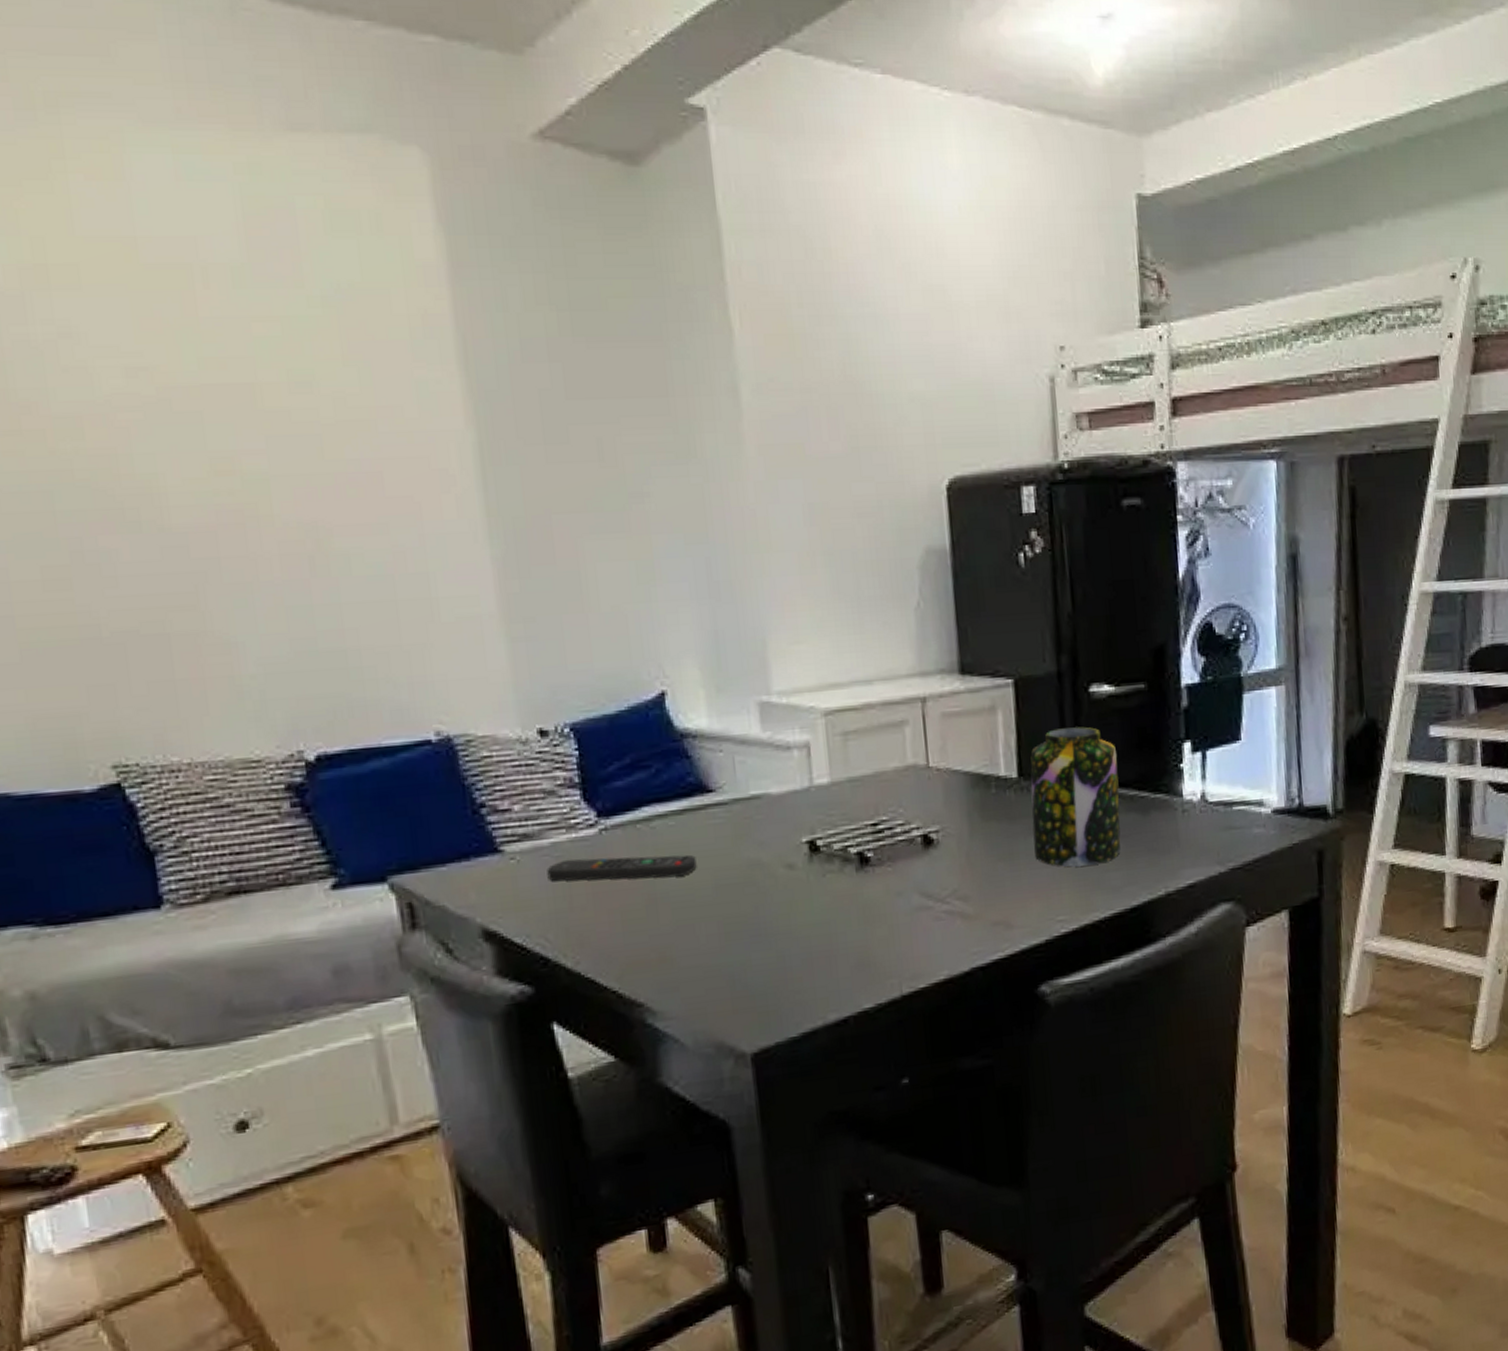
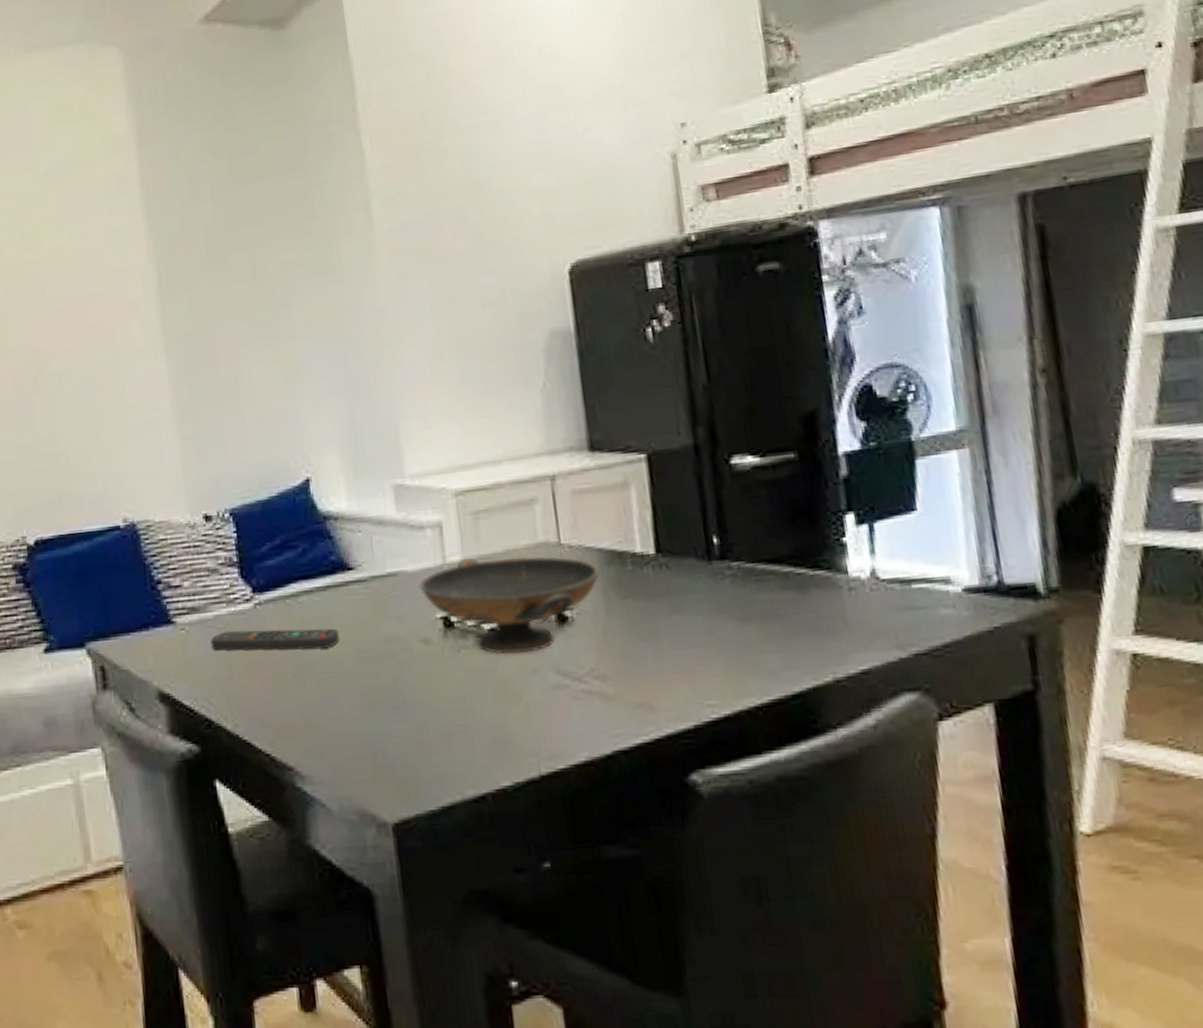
decorative bowl: none [784,779,966,878] -> present [419,556,600,654]
jar: present [1030,726,1121,867] -> none [668,500,777,648]

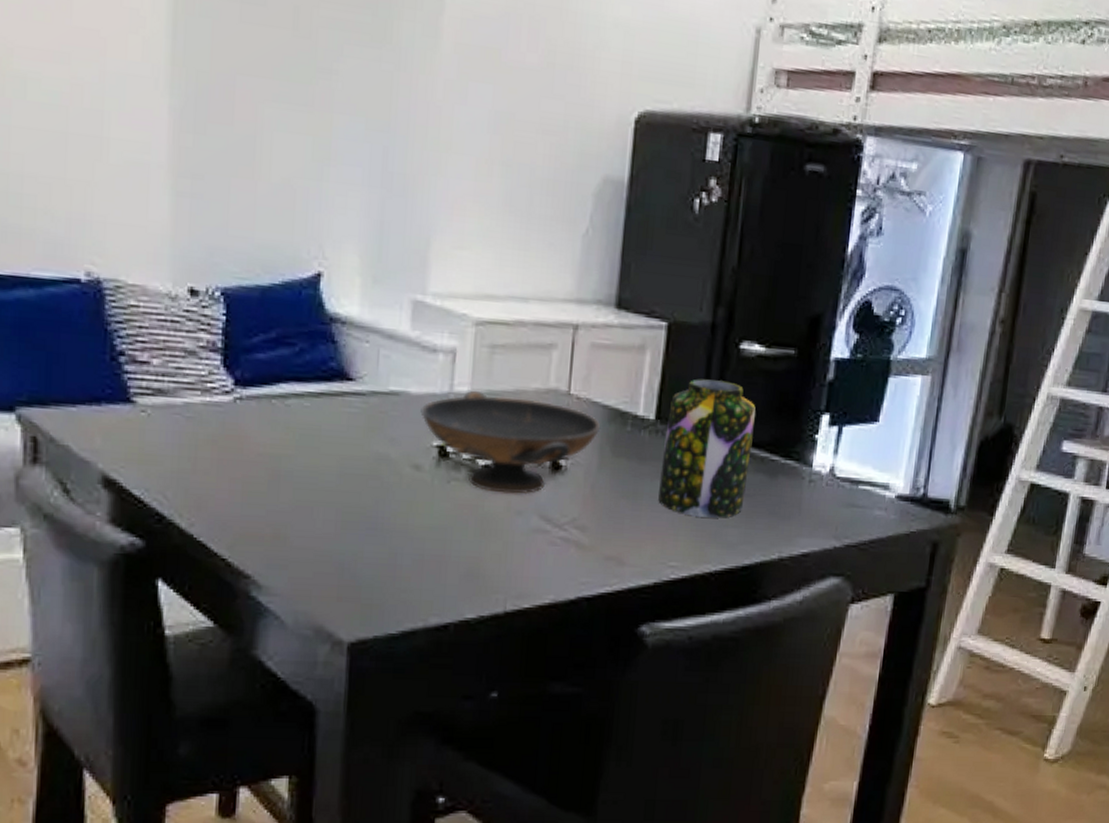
remote control: present [210,628,340,651] -> none [175,421,325,458]
jar: none [668,500,777,648] -> present [658,378,756,518]

